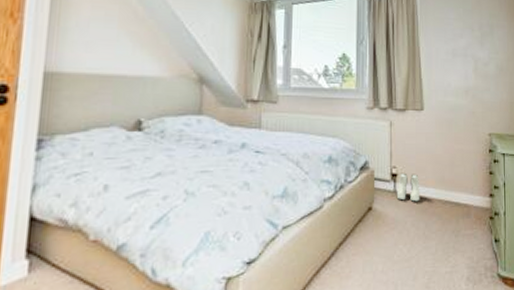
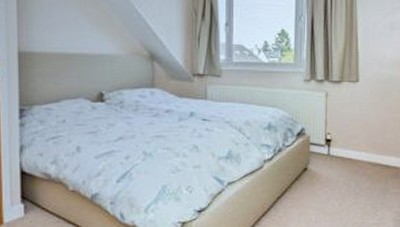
boots: present [397,172,420,202] -> none [331,138,353,164]

